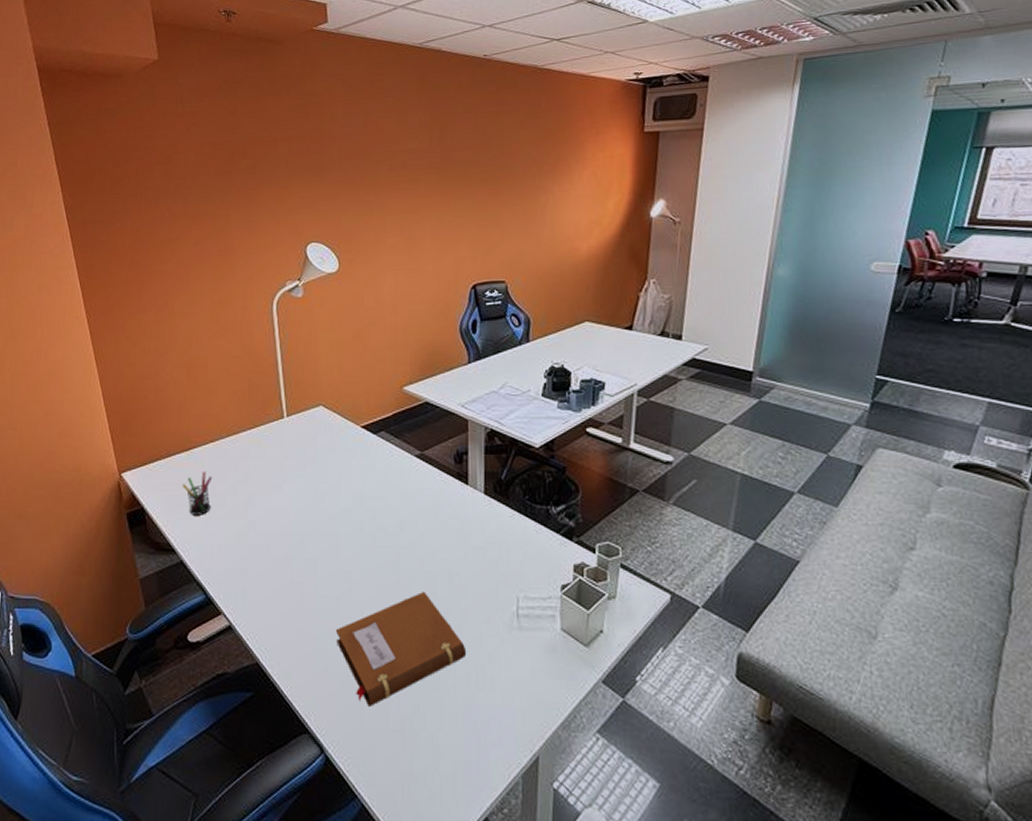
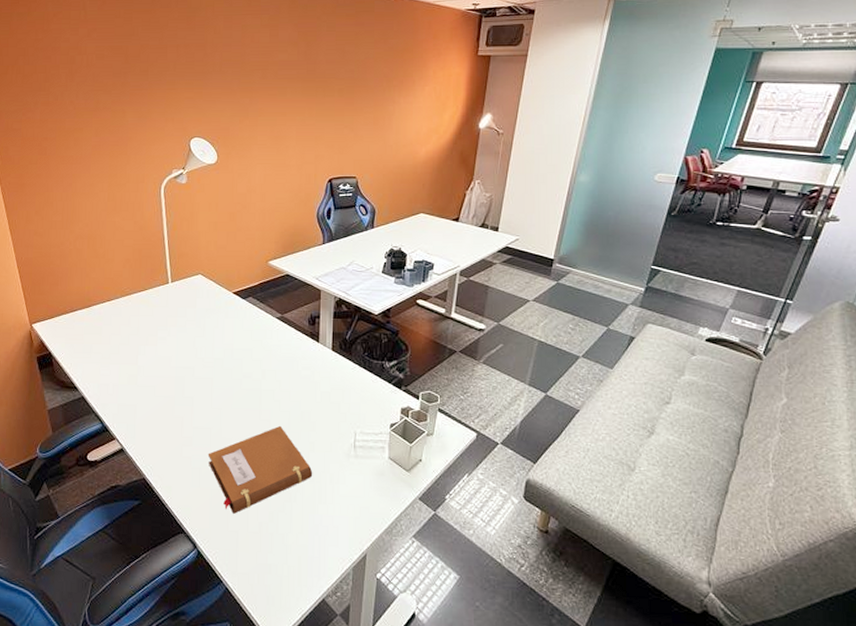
pen holder: present [182,472,213,515] -> none [83,325,109,360]

